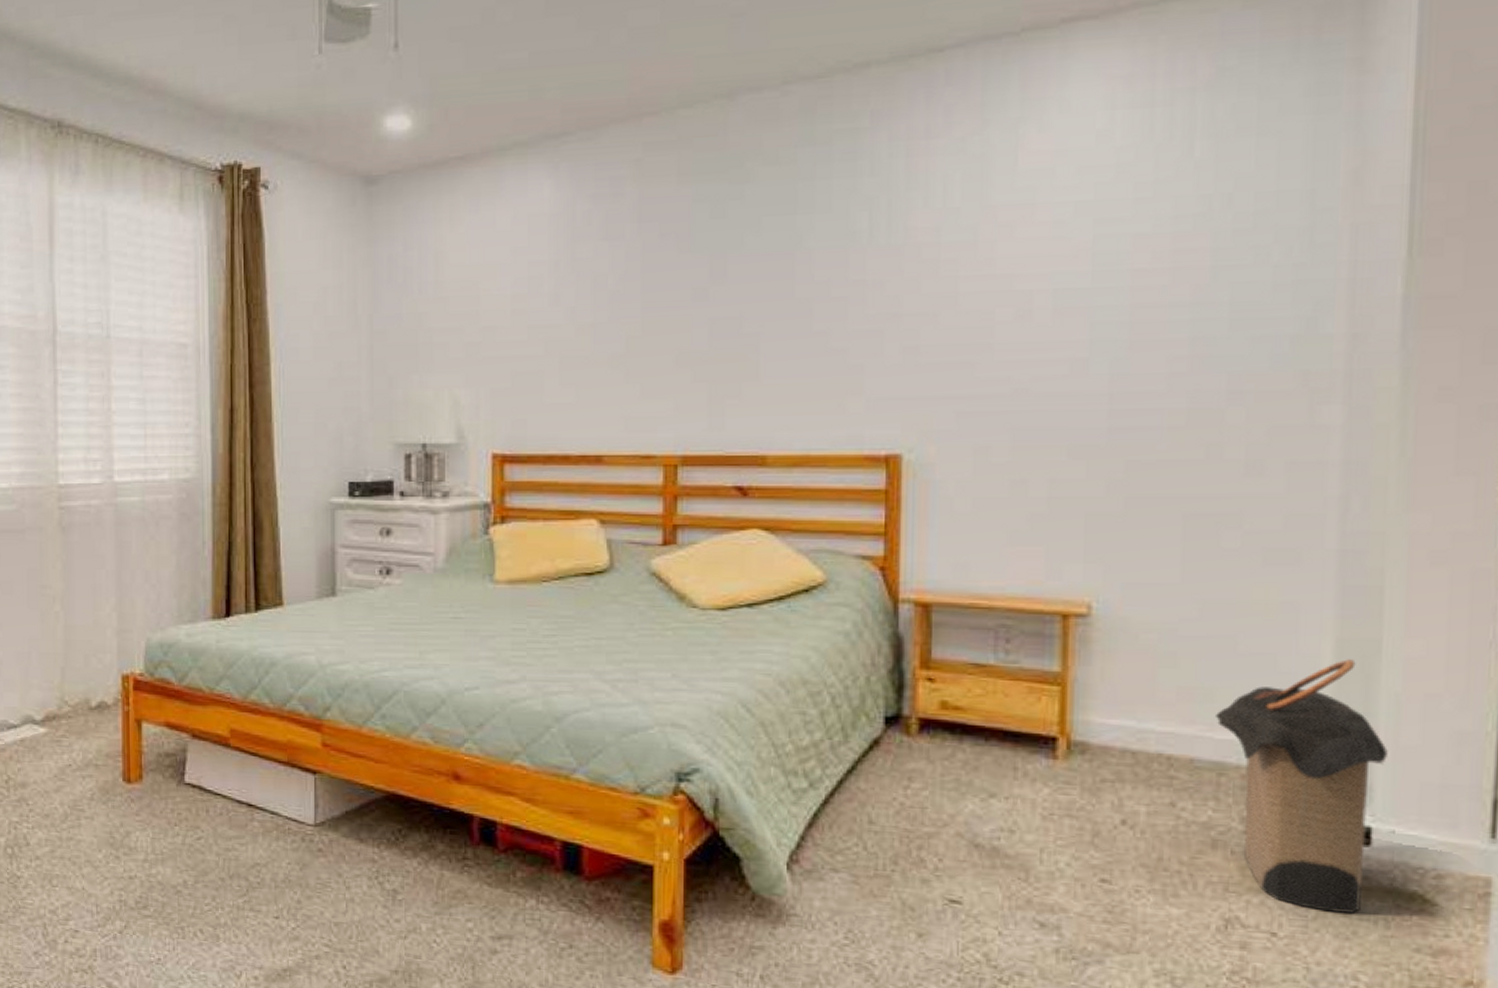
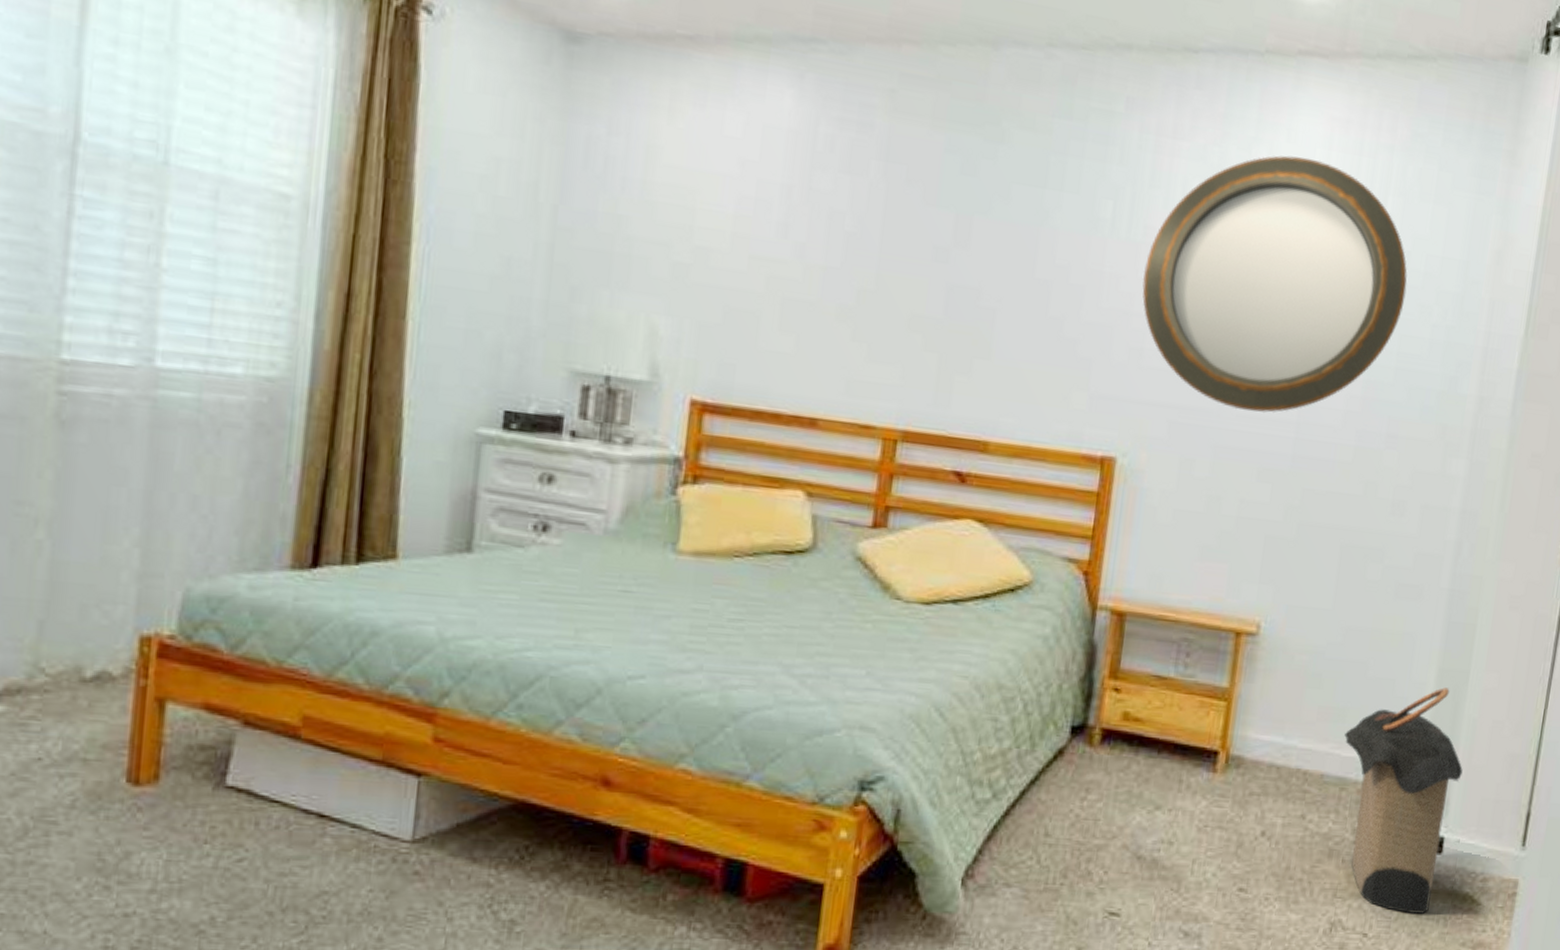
home mirror: none [909,123,1233,390] -> present [1142,155,1408,413]

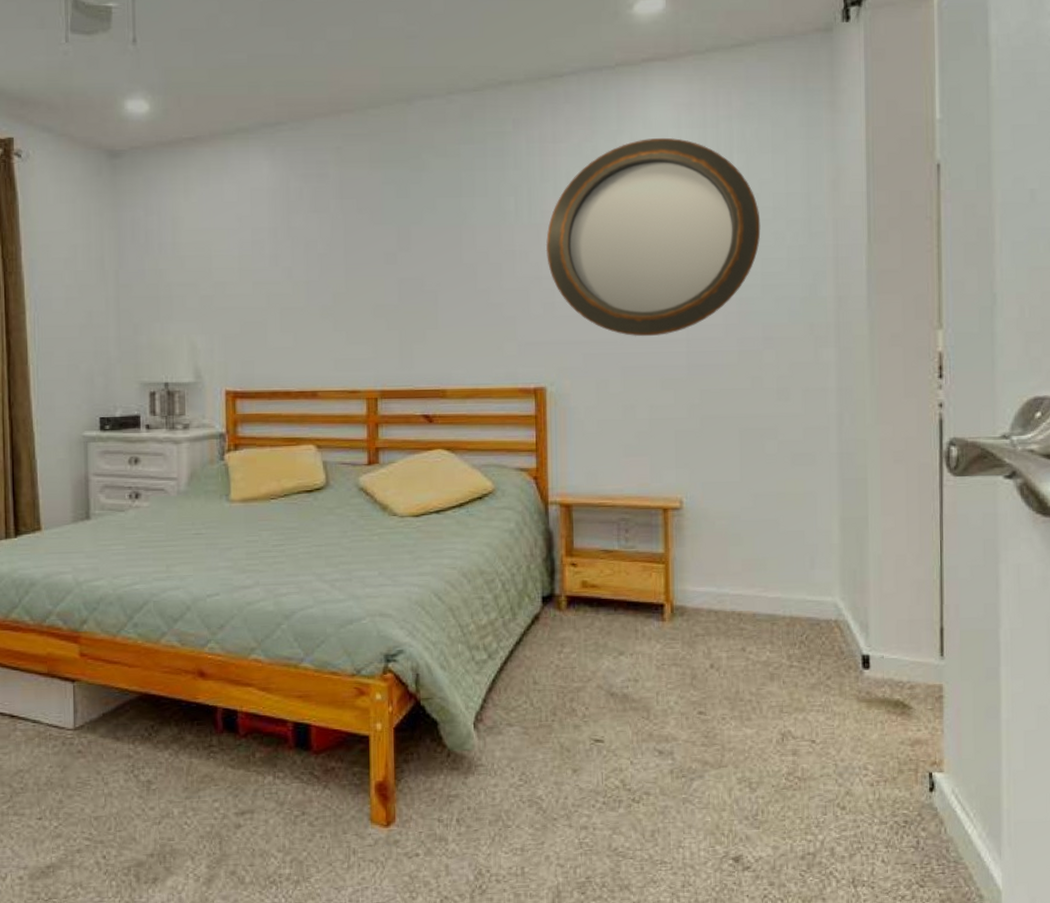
laundry hamper: present [1344,687,1463,914] -> none [768,532,876,721]

